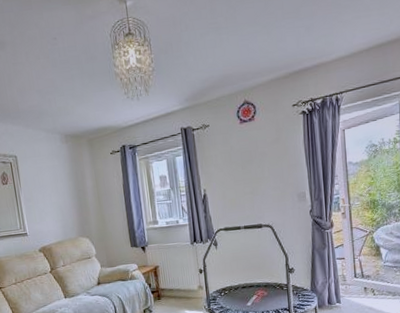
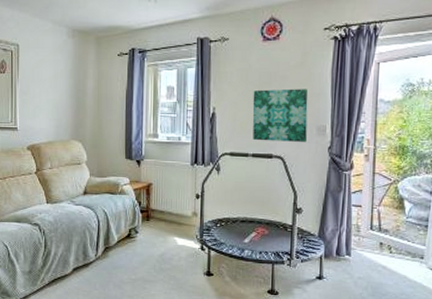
wall art: none [237,161,290,214] -> present [252,88,308,142]

